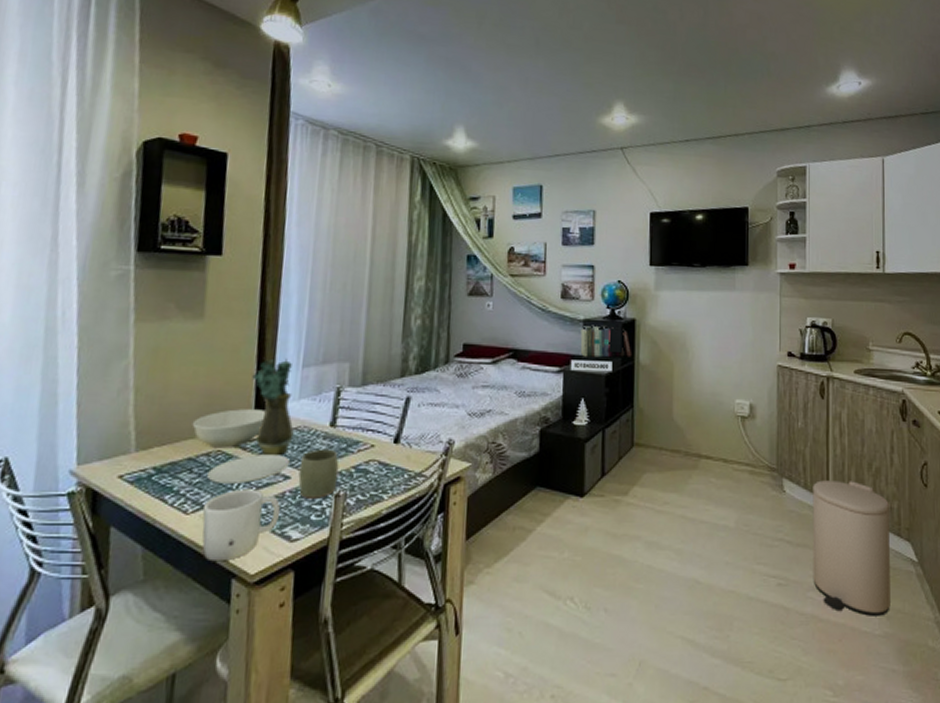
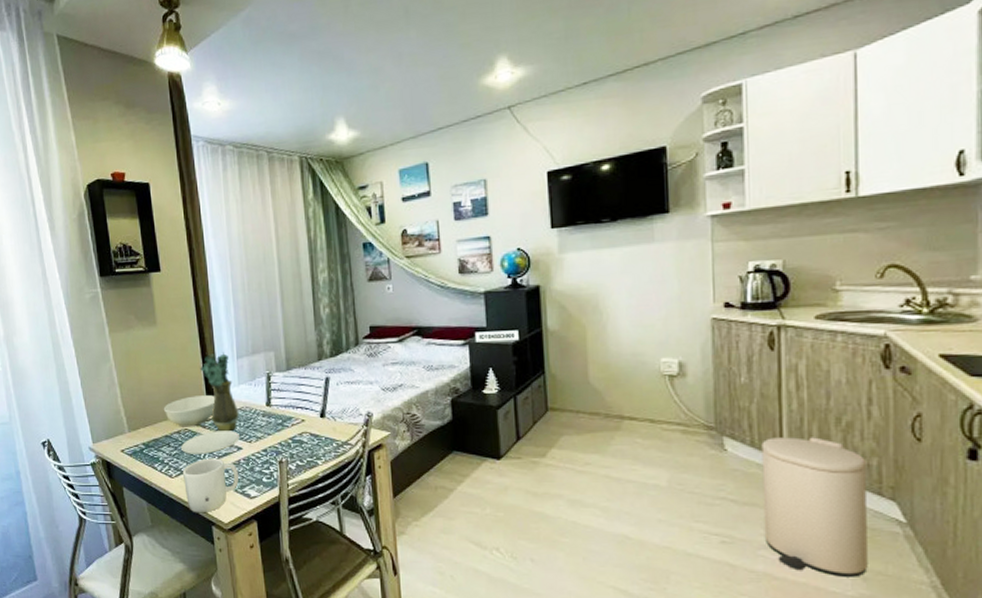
mug: present [298,449,339,499] -> none [247,424,280,465]
books: present [580,324,632,358] -> none [482,295,539,328]

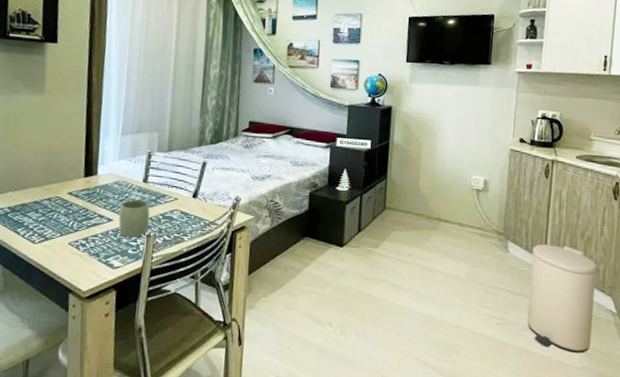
bowl: present [163,395,215,427] -> none [37,165,94,196]
plate: present [181,431,240,454] -> none [49,201,112,223]
mug: present [182,458,240,513] -> none [46,227,106,281]
vase: present [200,352,239,432] -> none [82,126,115,203]
mug: none [247,424,280,465] -> present [118,199,150,237]

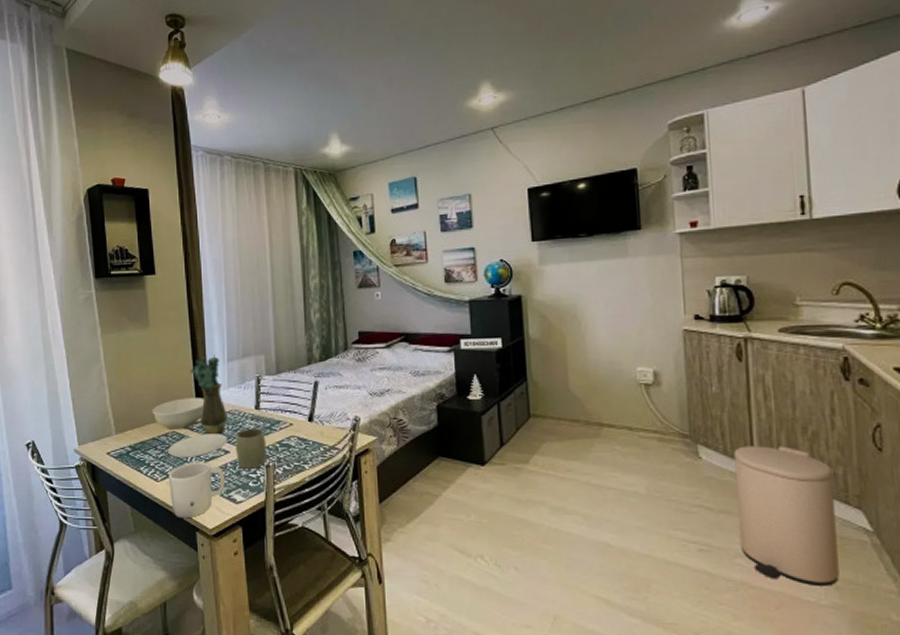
bowl: none [37,165,94,196] -> present [152,398,205,430]
mug: none [46,227,106,281] -> present [168,462,226,519]
plate: none [49,201,112,223] -> present [168,434,227,457]
vase: none [82,126,115,203] -> present [190,355,228,435]

